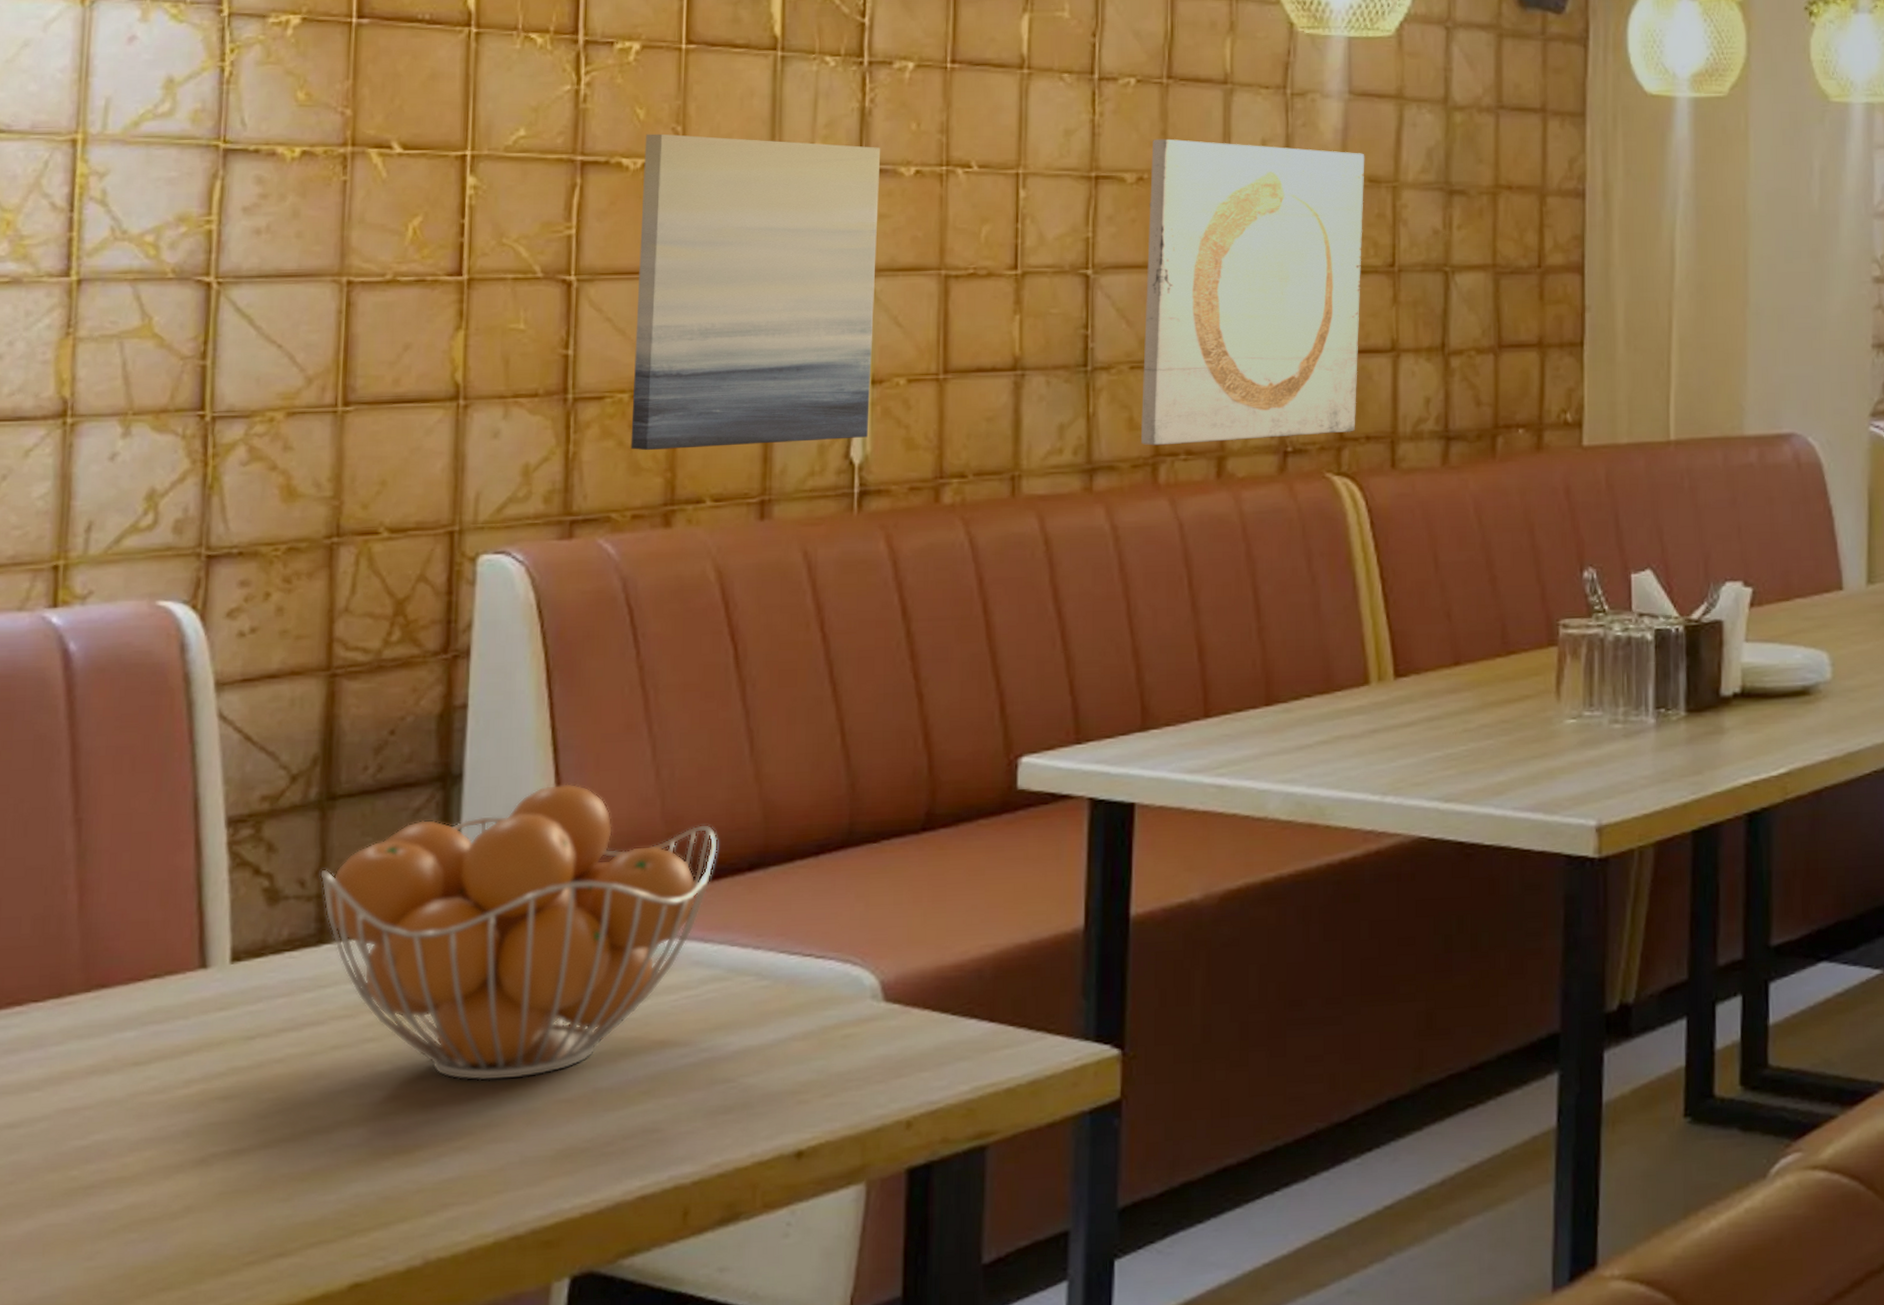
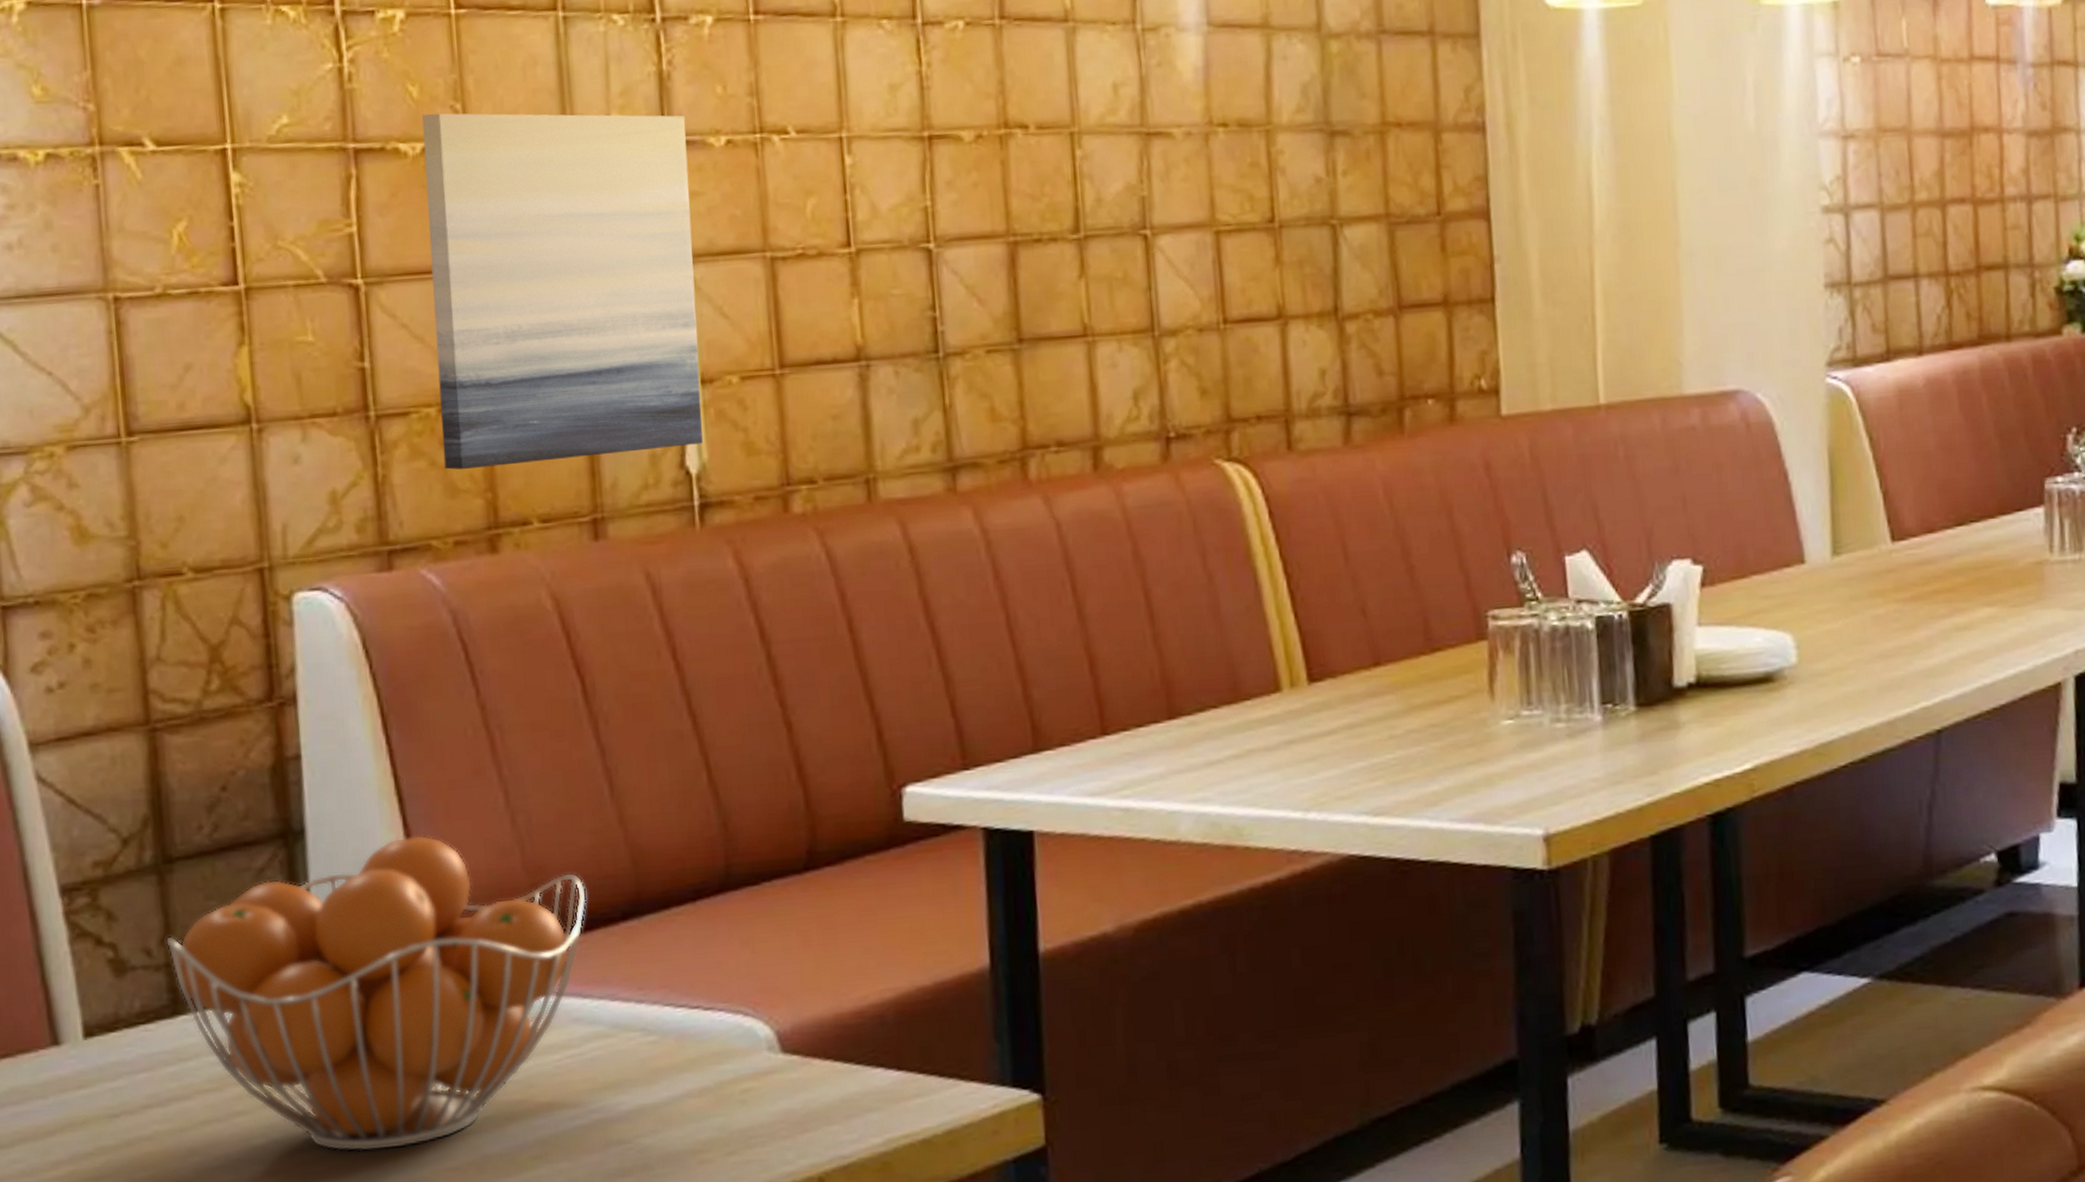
wall art: present [1141,138,1365,446] -> none [989,88,1244,438]

